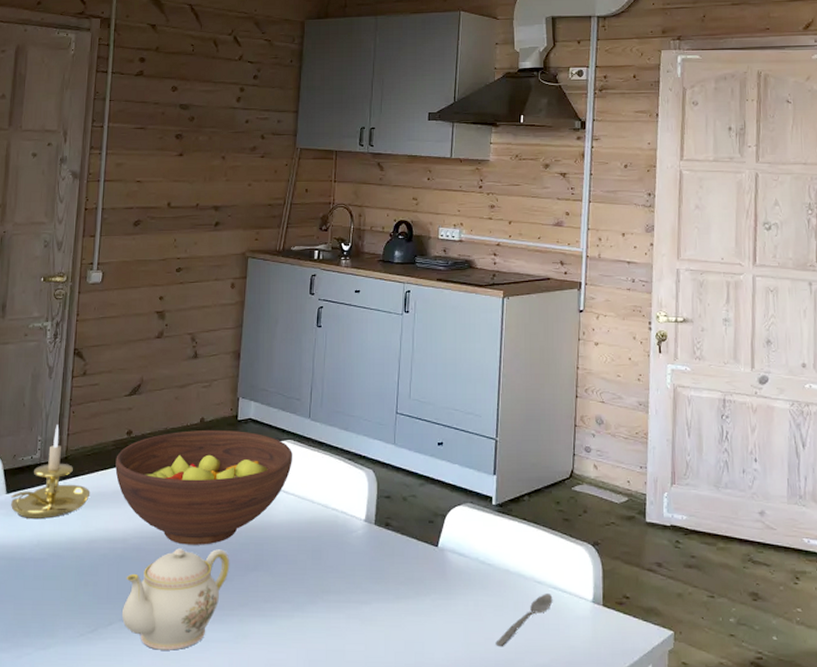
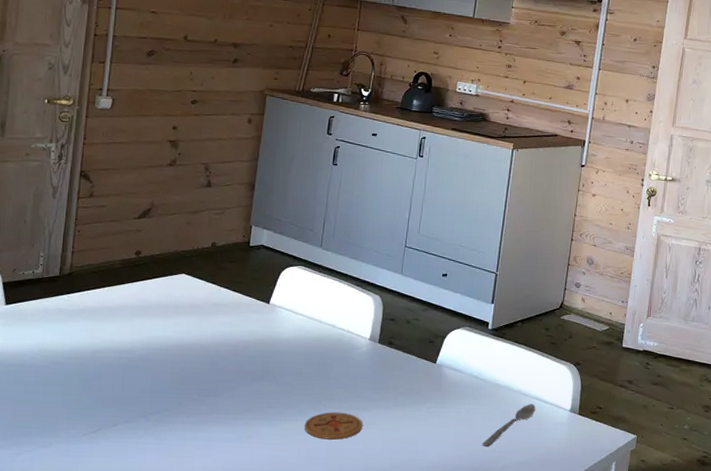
candle holder: present [10,425,90,519] -> none [10,242,96,329]
fruit bowl: present [115,429,292,545] -> none [122,253,303,357]
teapot: present [121,549,230,650] -> none [126,359,237,449]
coaster: none [301,606,364,639] -> present [304,412,363,440]

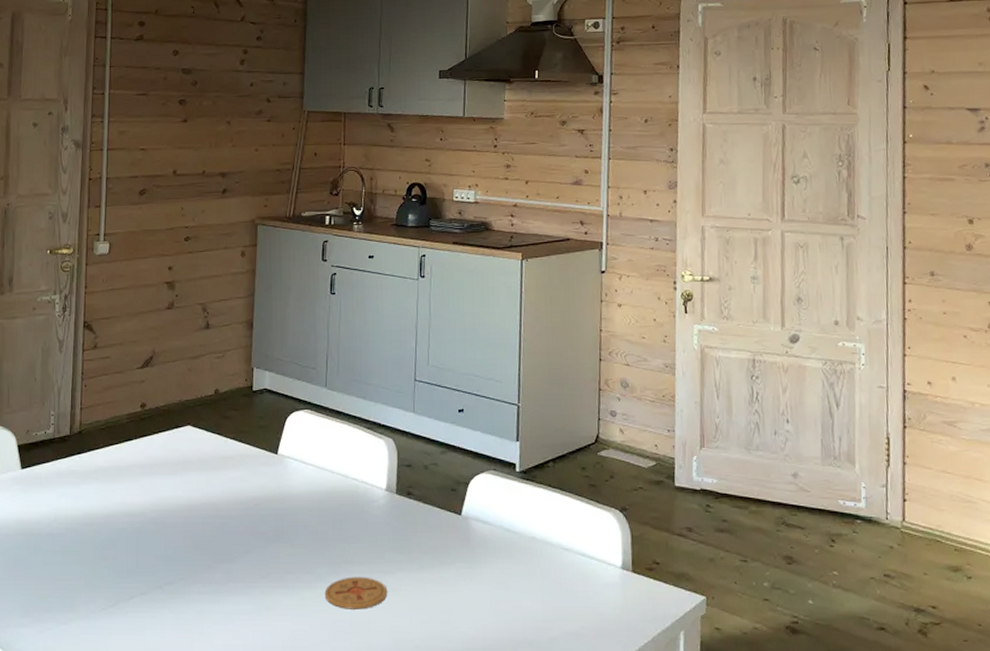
spoon: present [482,404,536,447] -> none [523,561,581,615]

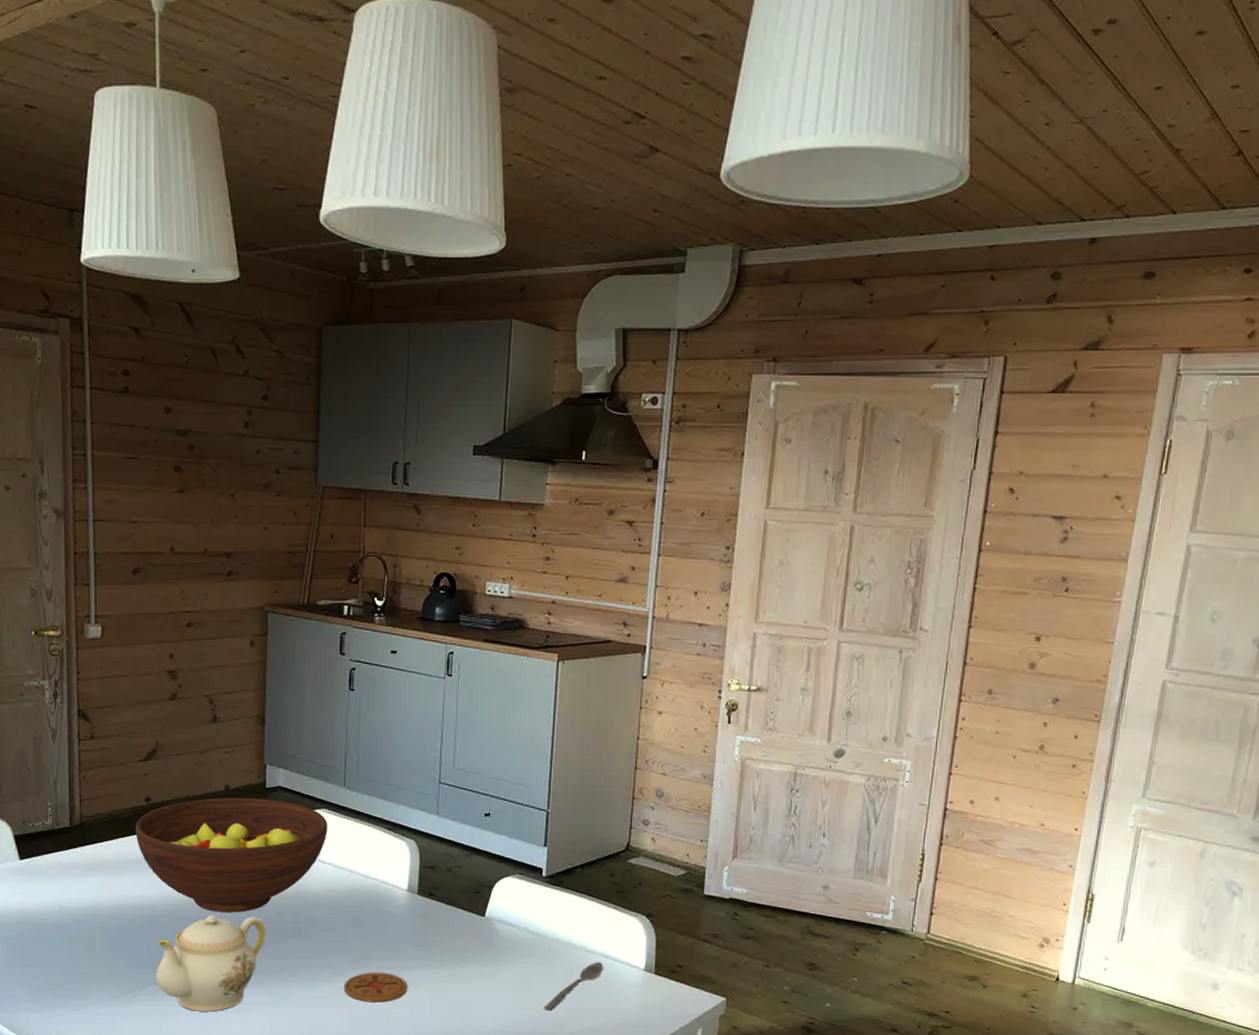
fruit bowl: none [130,400,310,517] -> present [135,797,328,913]
teapot: none [142,521,250,623] -> present [155,916,266,1012]
spoon: none [523,561,581,615] -> present [544,962,604,1011]

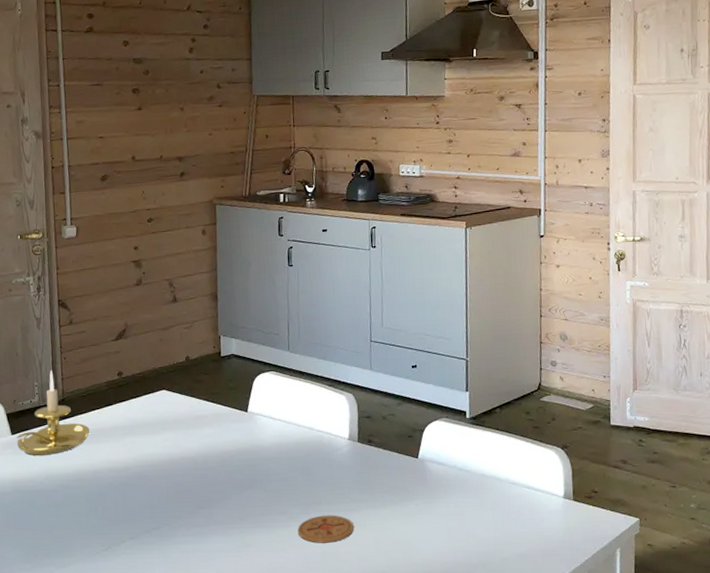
candle holder: none [24,790,111,885] -> present [16,370,90,455]
fruit bowl: present [135,797,328,913] -> none [110,366,276,470]
teapot: present [155,916,266,1012] -> none [131,472,227,562]
spoon: present [544,962,604,1011] -> none [476,493,527,541]

